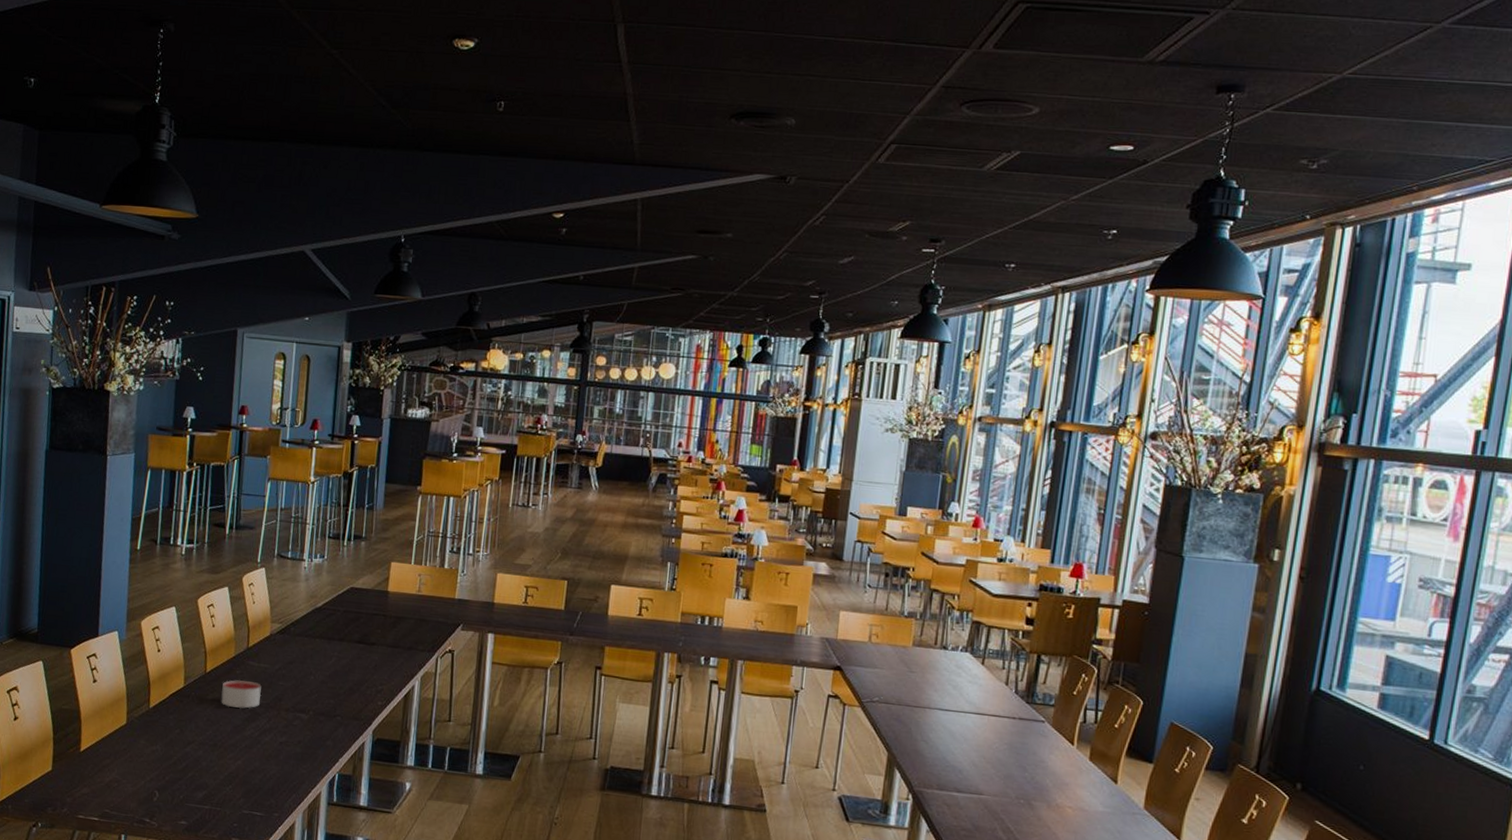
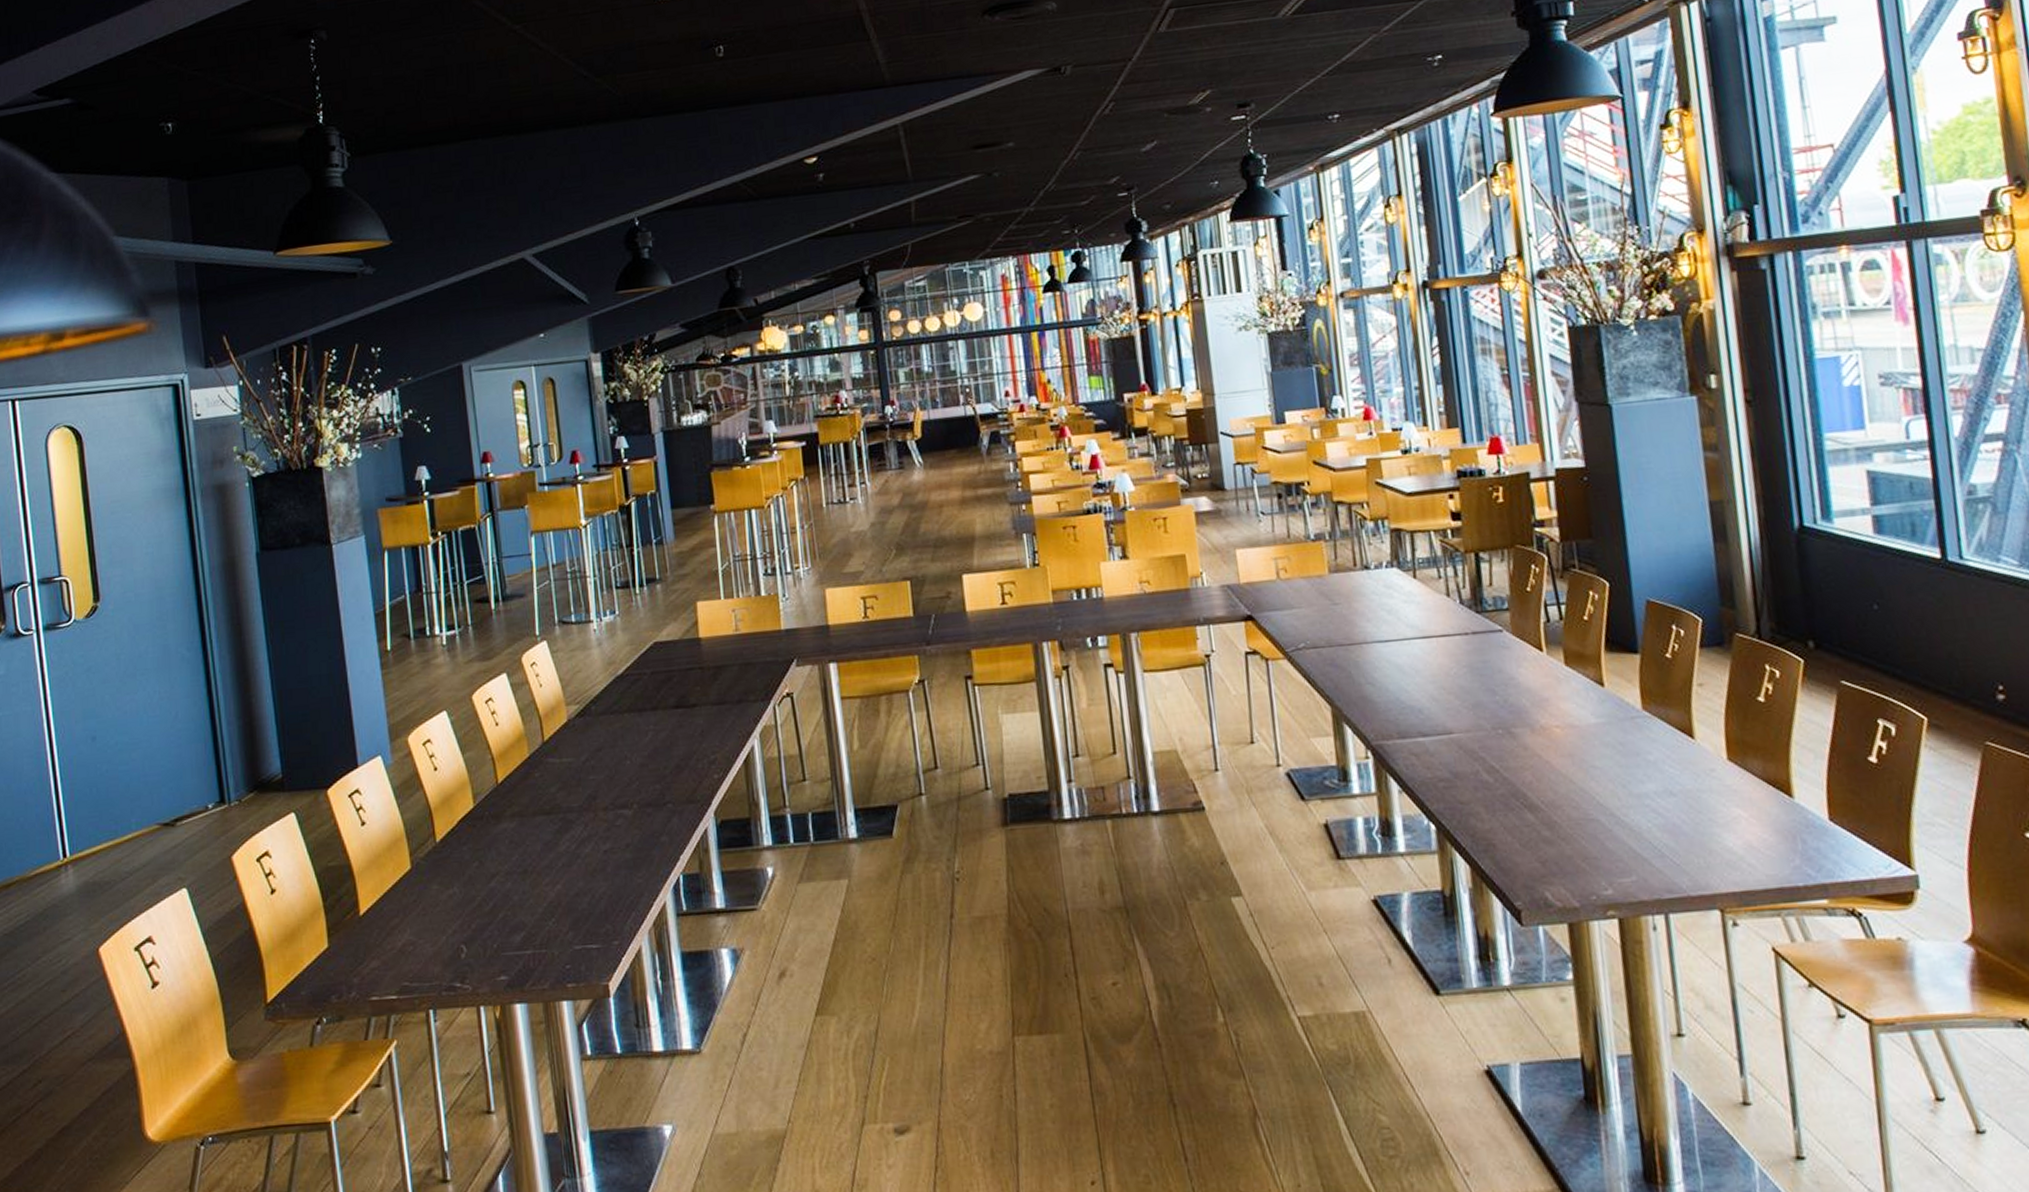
candle: present [221,679,262,709] -> none [521,783,571,820]

